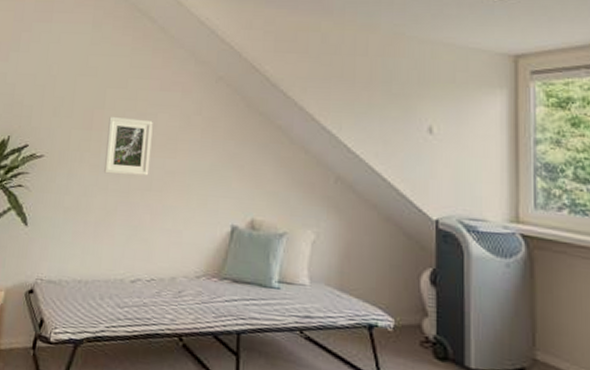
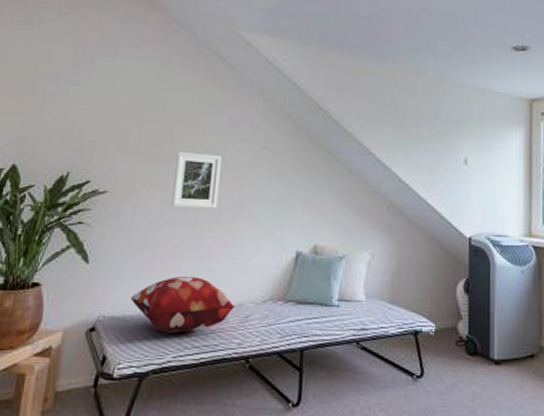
decorative pillow: none [66,244,168,303] -> present [131,276,235,333]

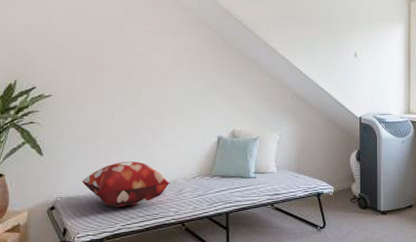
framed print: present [171,152,222,208] -> none [108,58,149,106]

